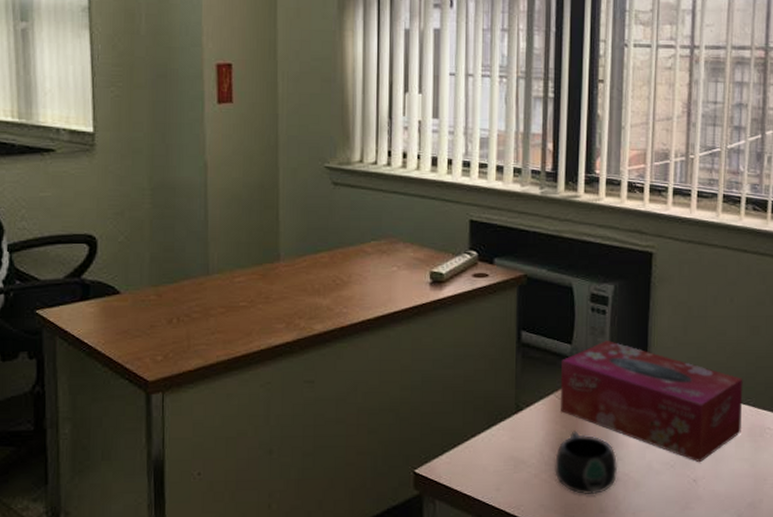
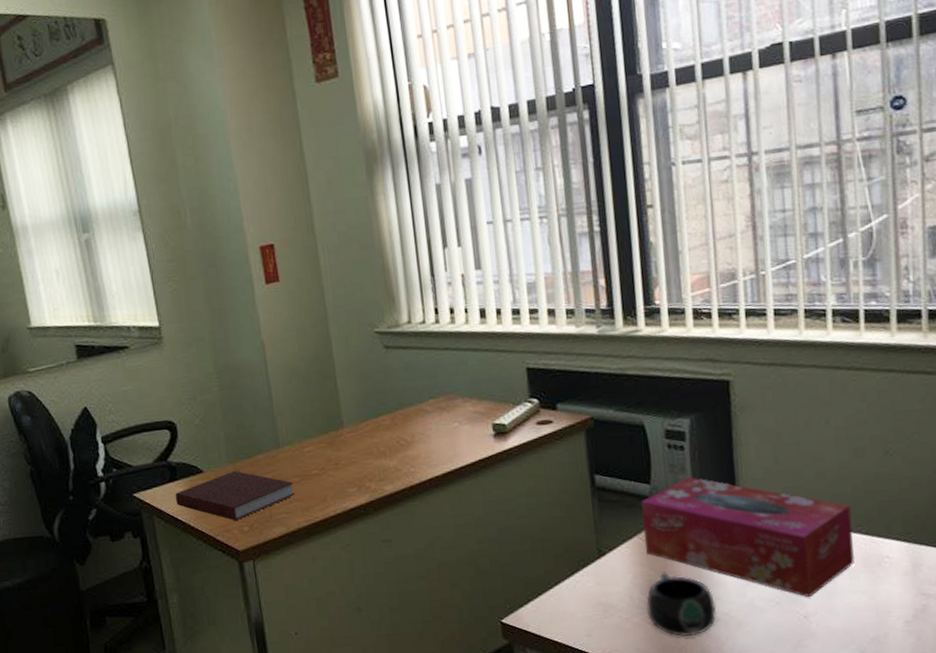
notebook: none [85,294,219,348] -> present [175,470,295,520]

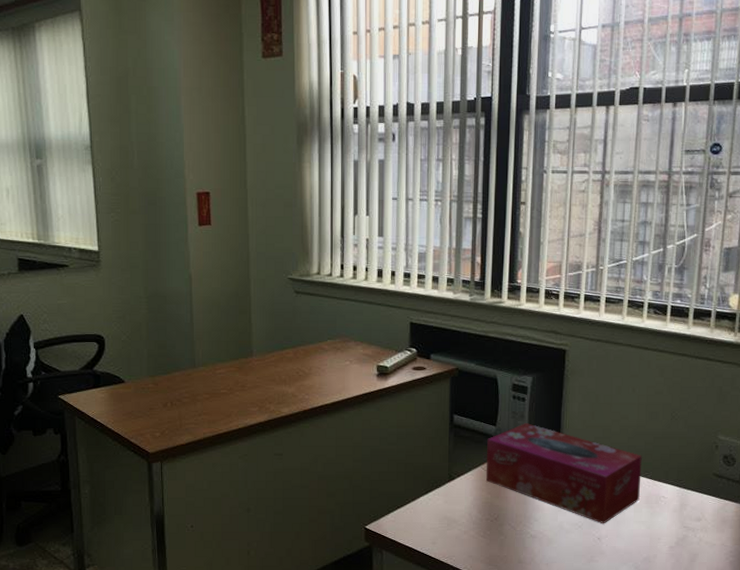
notebook: present [175,470,295,520] -> none [97,383,204,426]
mug: present [646,572,717,637] -> none [481,496,534,549]

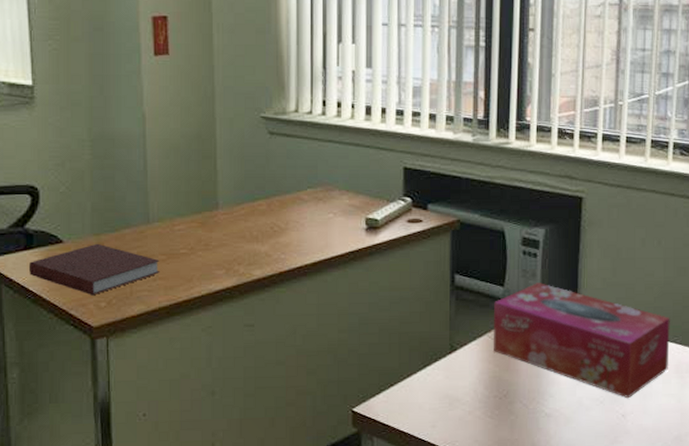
notebook: none [97,383,204,426] -> present [29,243,160,295]

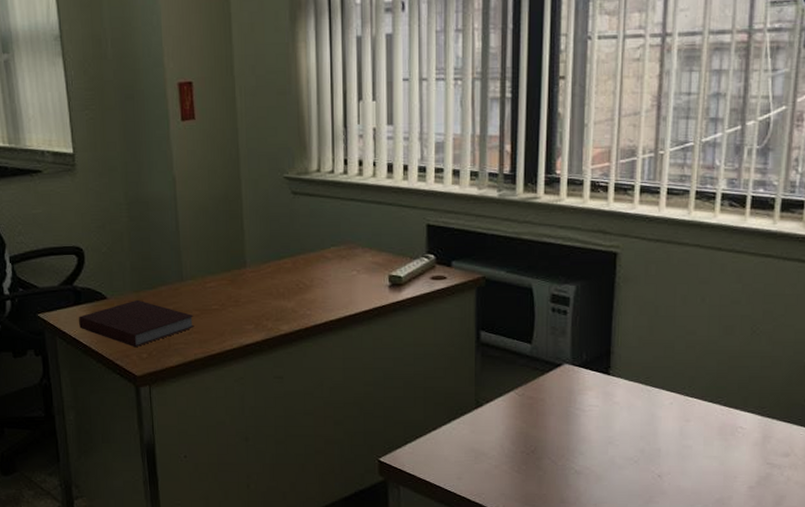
tissue box: present [494,283,670,399] -> none [521,340,714,459]

